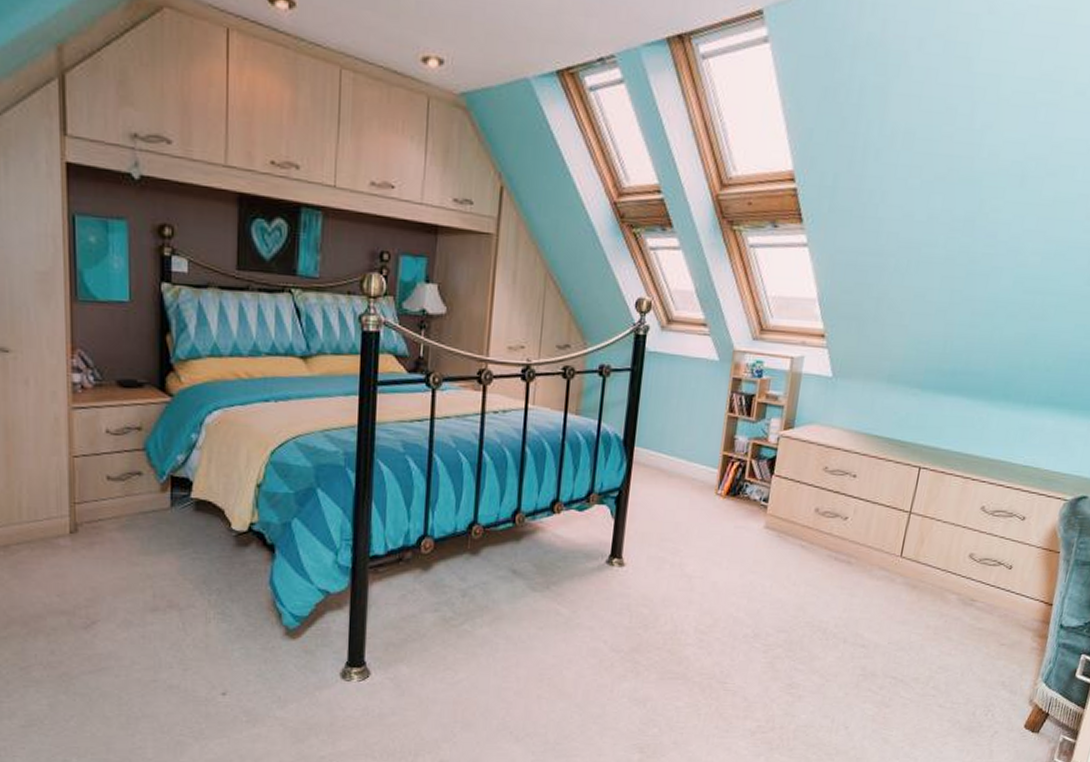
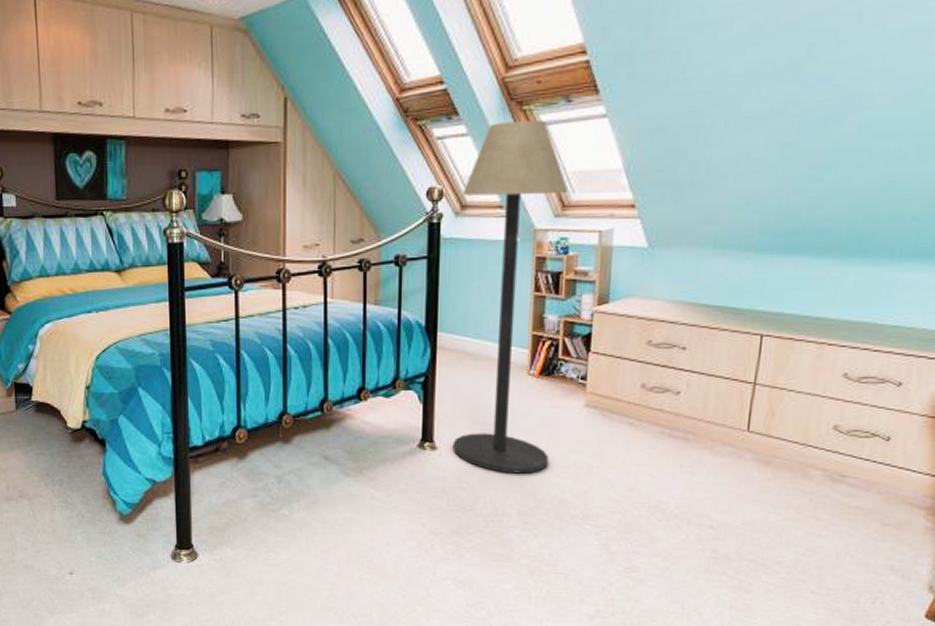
floor lamp: none [639,239,768,592] -> present [453,120,569,474]

